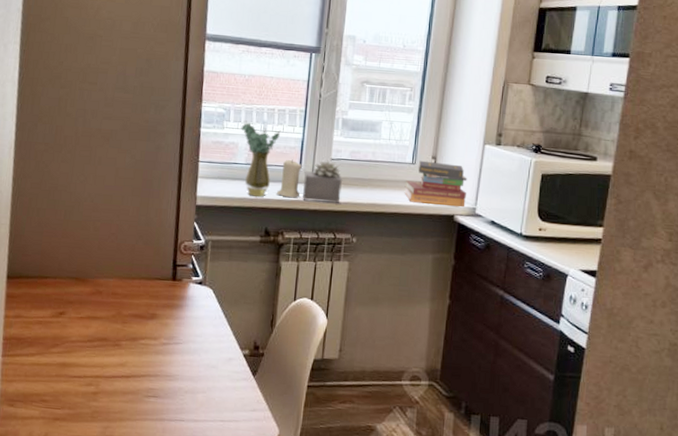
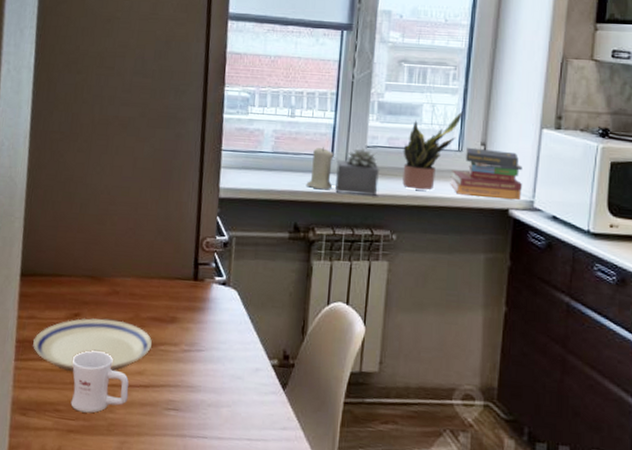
plate: none [20,316,134,366] -> present [33,318,153,372]
mug: none [56,345,112,403] -> present [70,350,129,413]
vase: present [241,120,281,197] -> none [266,105,311,189]
potted plant: none [362,128,417,199] -> present [402,111,463,191]

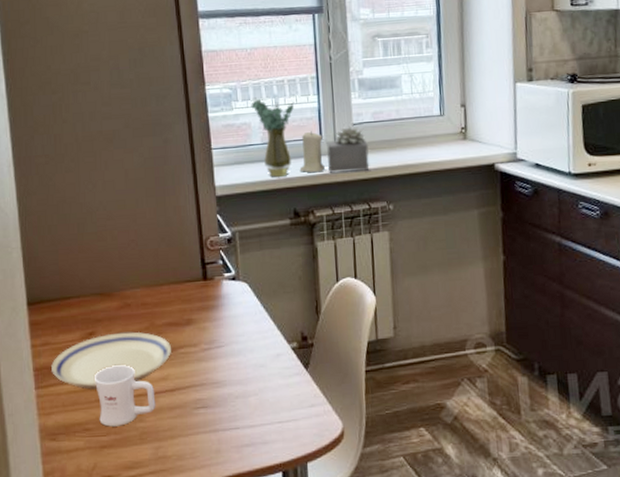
vase: none [266,105,311,189] -> present [251,97,295,177]
potted plant: present [402,111,463,191] -> none [388,77,440,159]
books: present [450,147,523,201] -> none [436,109,505,157]

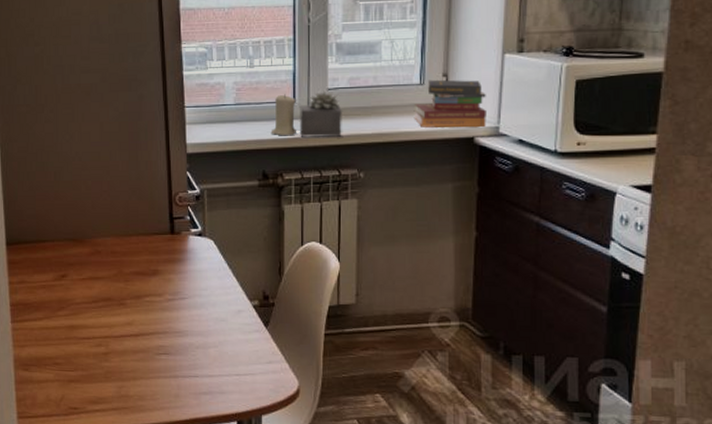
plate: present [51,331,172,391] -> none [26,277,138,329]
mug: present [93,365,156,427] -> none [64,307,121,364]
vase: present [251,97,295,177] -> none [225,57,270,138]
books: none [436,109,505,157] -> present [413,79,486,128]

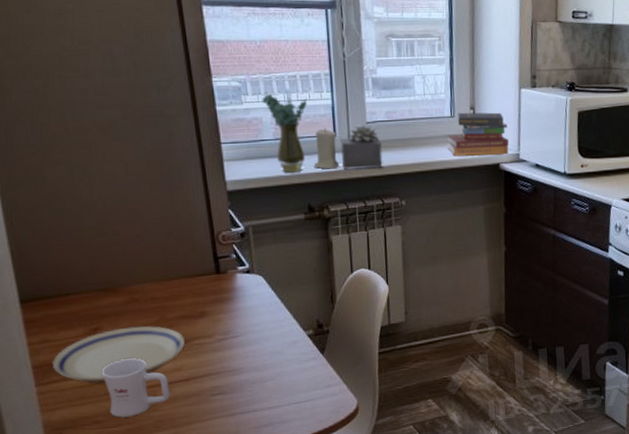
plate: none [26,277,138,329] -> present [52,325,186,385]
mug: none [64,307,121,364] -> present [101,358,171,418]
vase: none [225,57,270,138] -> present [262,92,308,173]

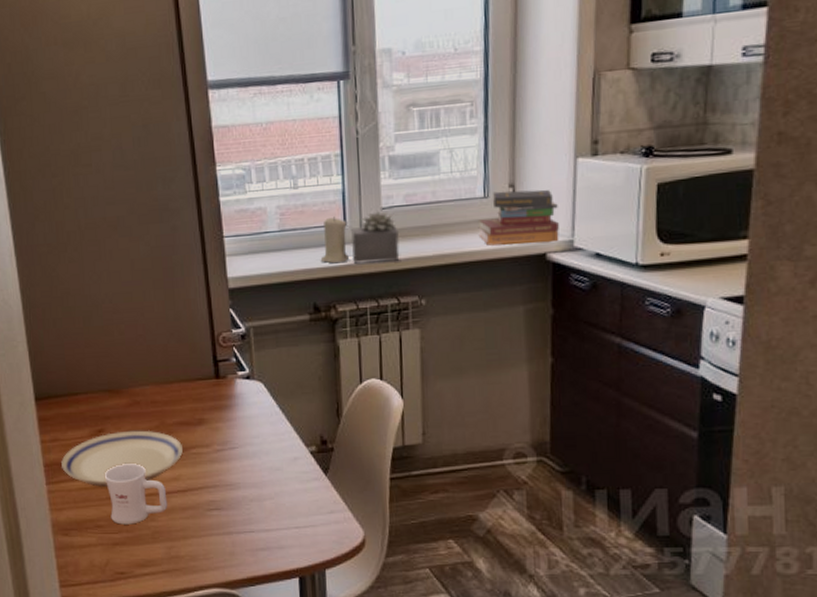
vase: present [262,92,308,173] -> none [266,179,316,268]

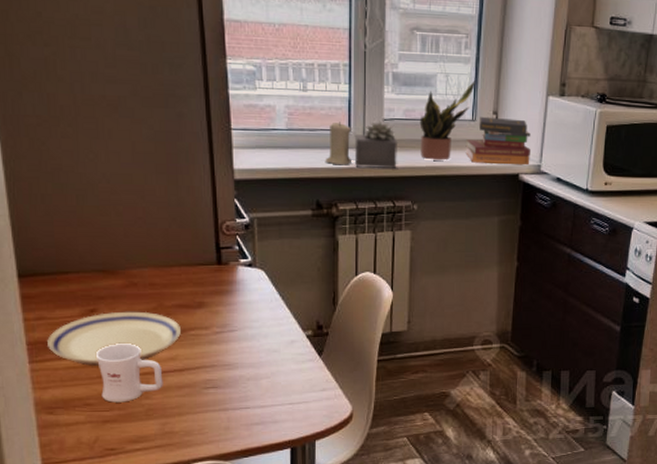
potted plant: none [422,152,485,248] -> present [419,81,475,161]

